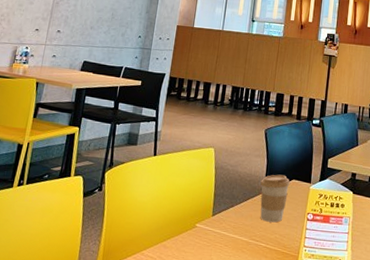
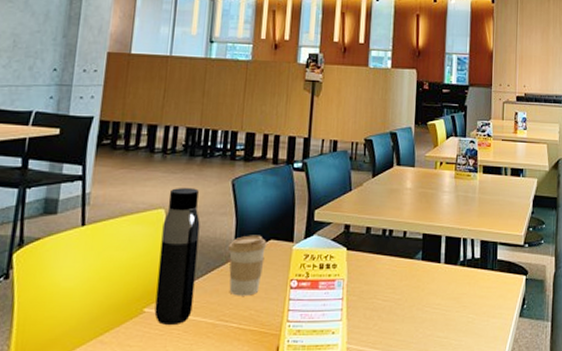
water bottle: none [203,132,240,239] -> present [154,188,200,325]

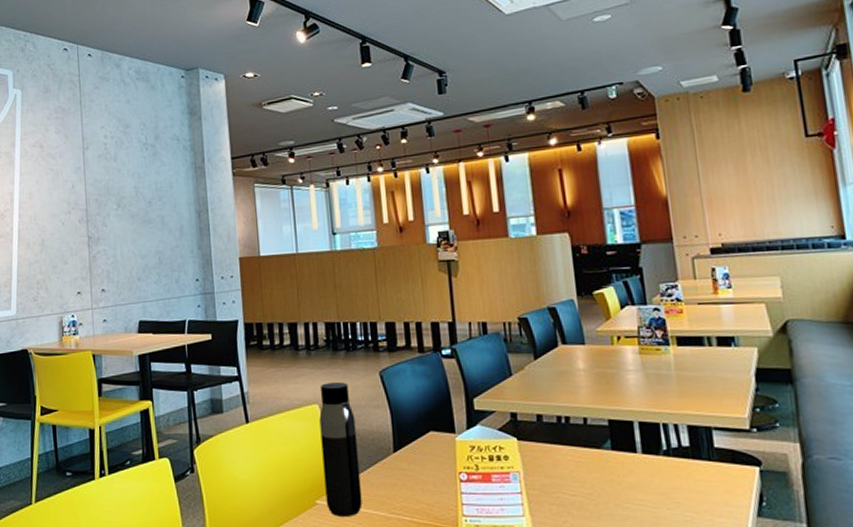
coffee cup: present [228,235,267,296] -> none [387,427,428,489]

